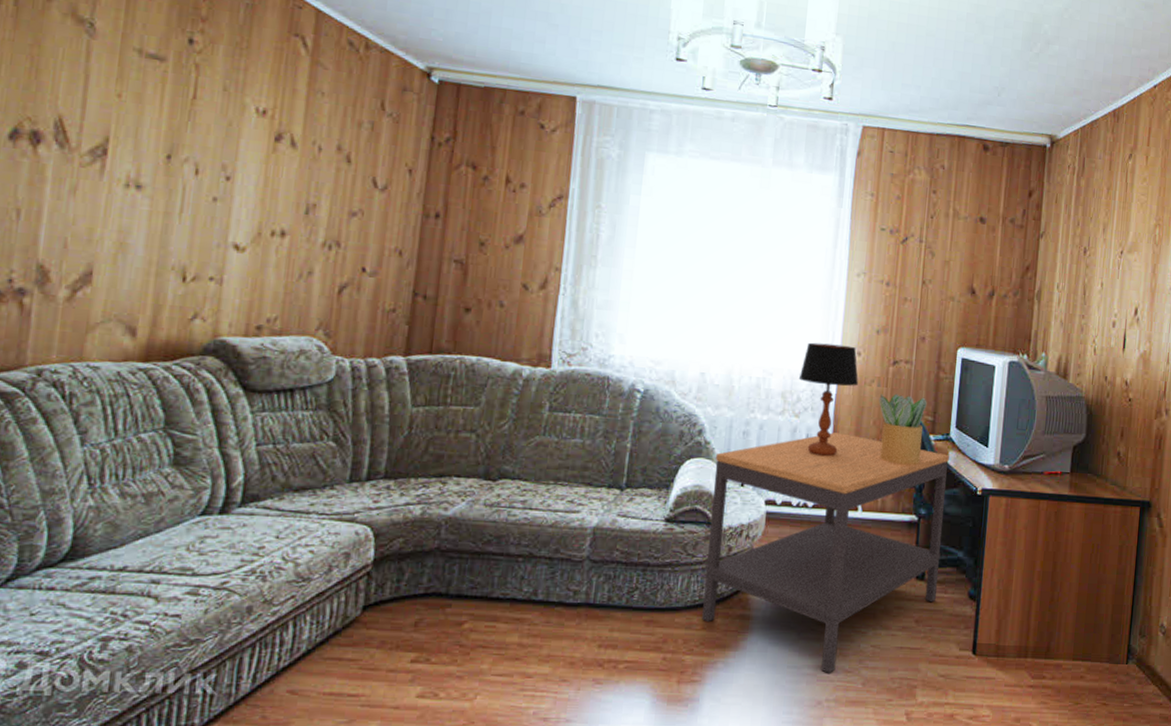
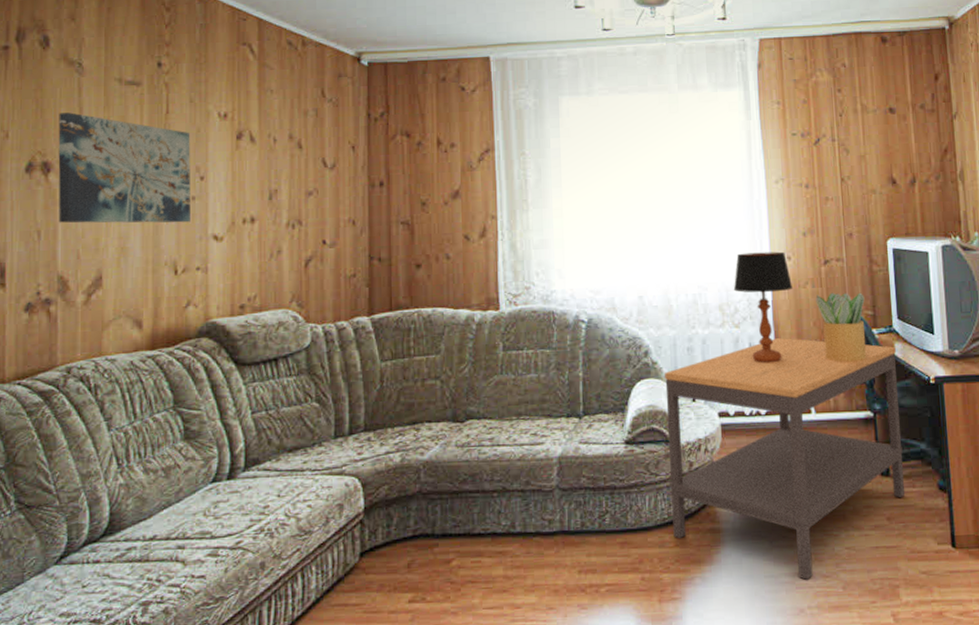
wall art: none [45,77,220,226] -> present [58,112,190,223]

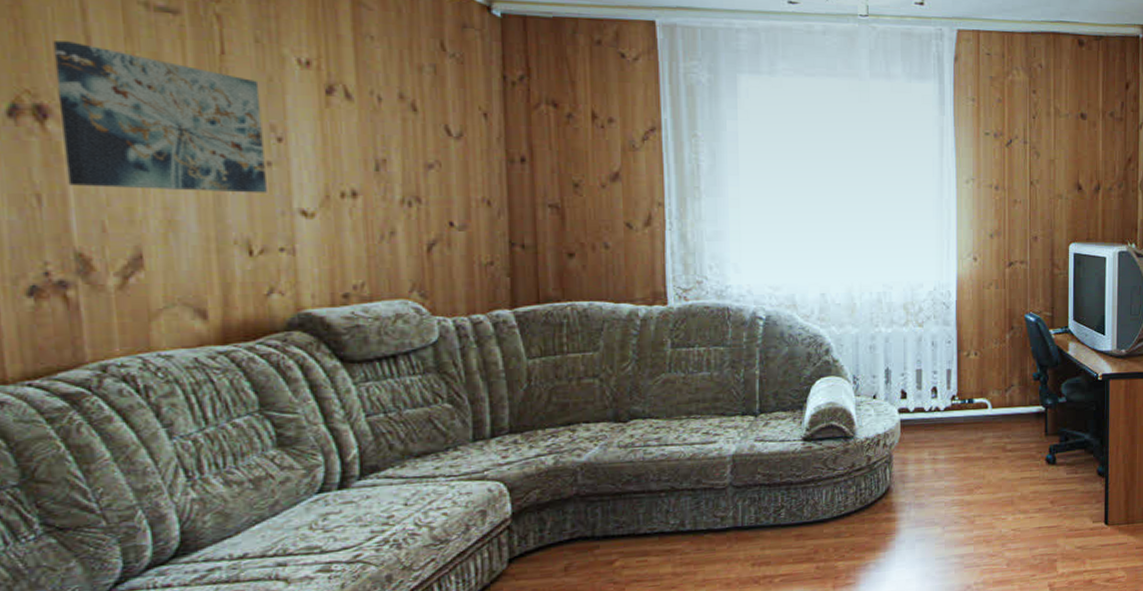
side table: present [665,337,906,580] -> none [846,336,1069,560]
table lamp: present [733,251,794,363] -> none [918,252,978,361]
potted plant: present [815,292,867,363] -> none [998,294,1044,361]

